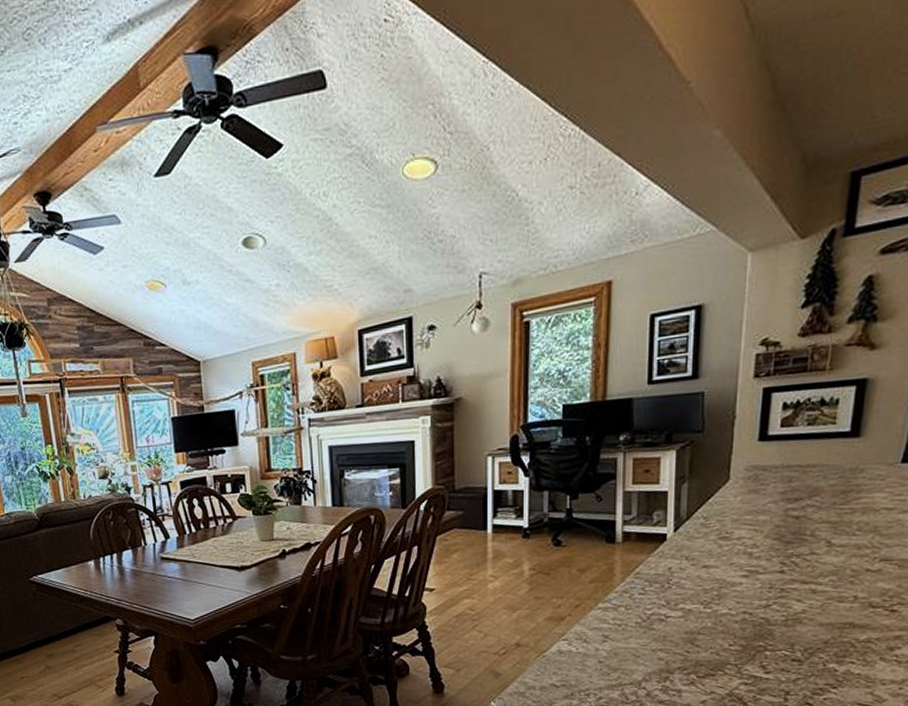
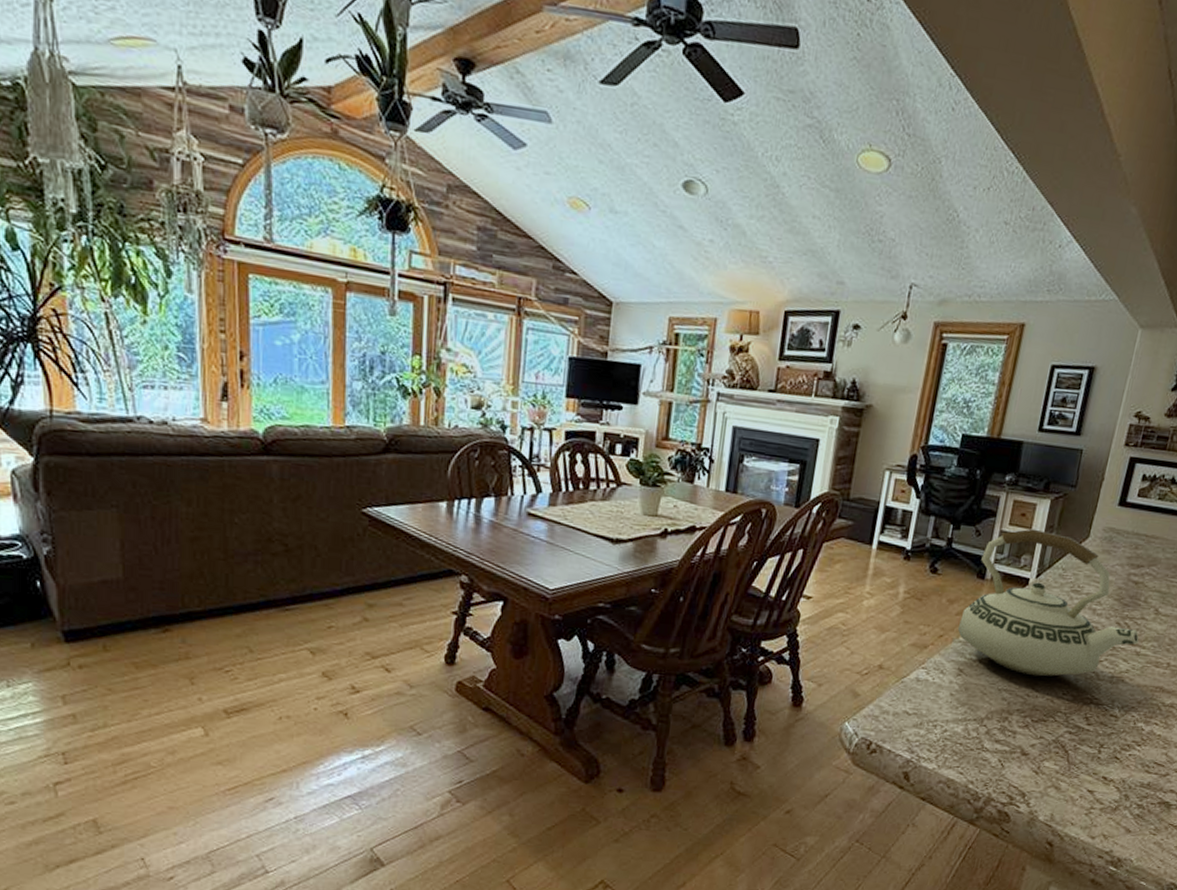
teakettle: none [594,482,813,632] -> present [957,528,1139,677]

